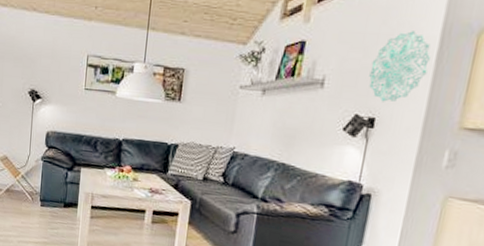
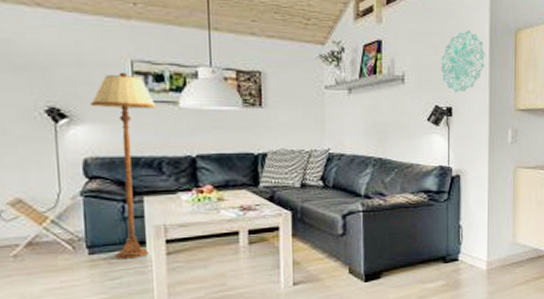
floor lamp: none [56,64,100,216] -> present [90,72,157,260]

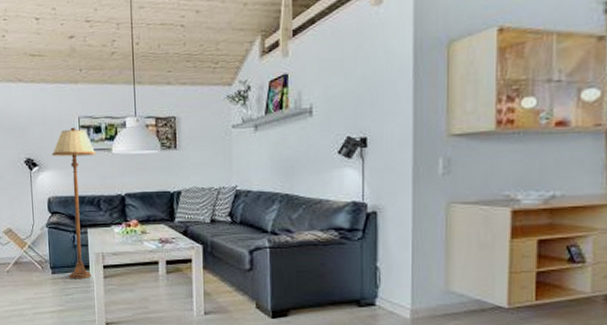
wall decoration: present [441,30,485,93] -> none [354,51,407,121]

